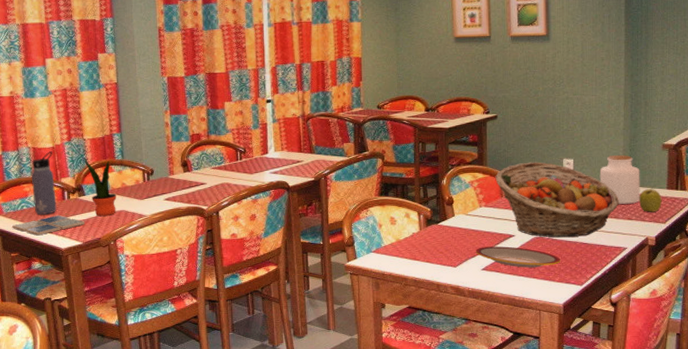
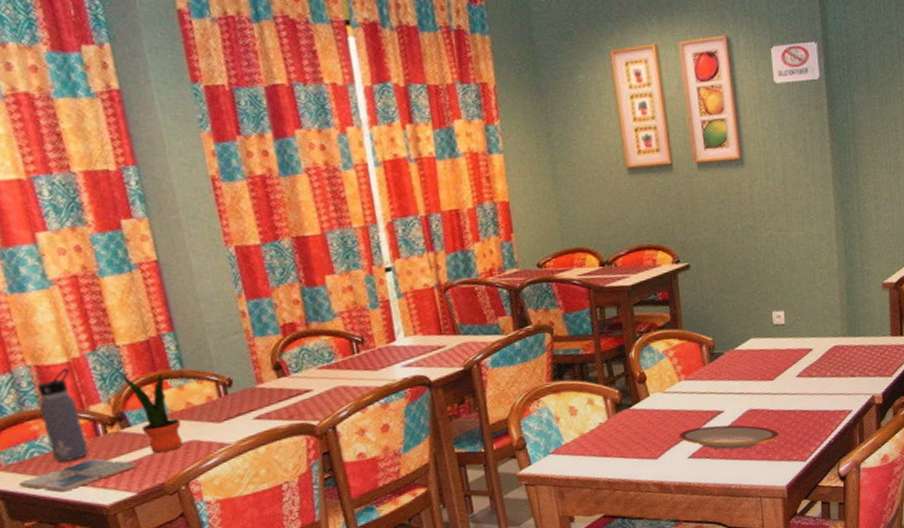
fruit basket: present [495,162,619,238] -> none [694,317,840,409]
jar: present [599,154,640,204] -> none [815,300,863,360]
apple: present [639,187,662,212] -> none [861,335,887,366]

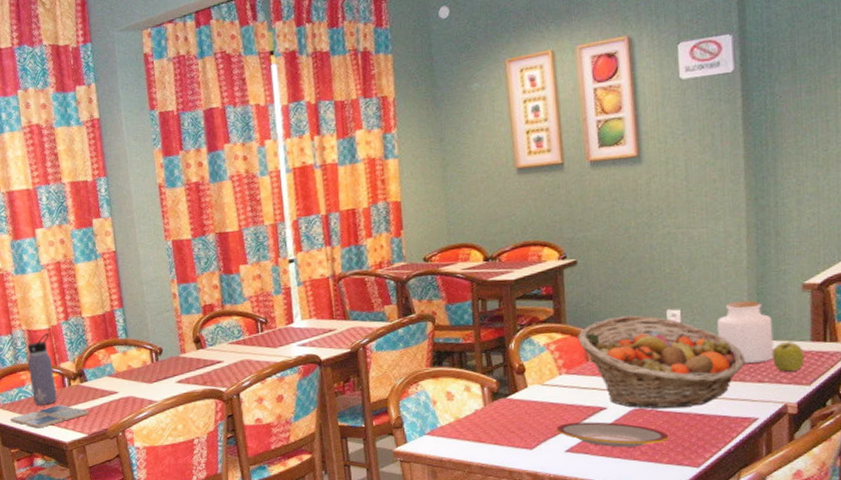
potted plant: present [121,373,183,454] -> none [84,339,123,405]
fruit basket: none [694,317,840,409] -> present [578,315,745,409]
jar: none [815,300,863,360] -> present [716,300,774,363]
apple: none [861,335,887,366] -> present [772,339,805,372]

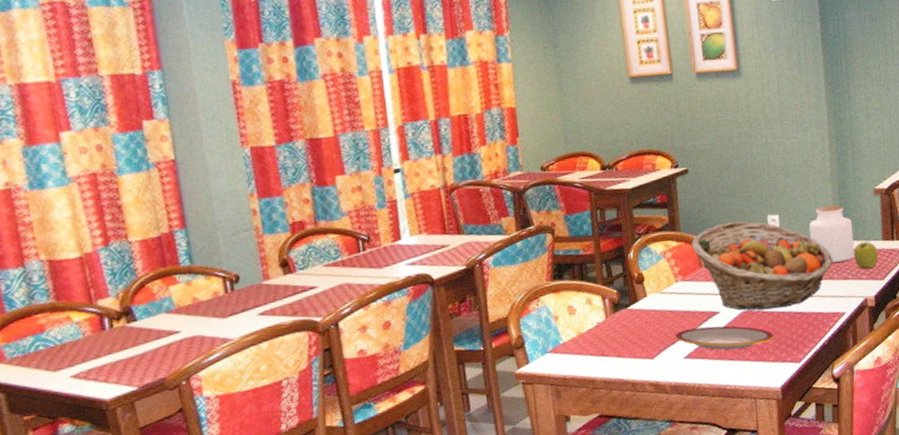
drink coaster: present [10,405,90,429] -> none [22,352,140,386]
water bottle: present [27,333,57,405] -> none [48,263,93,356]

